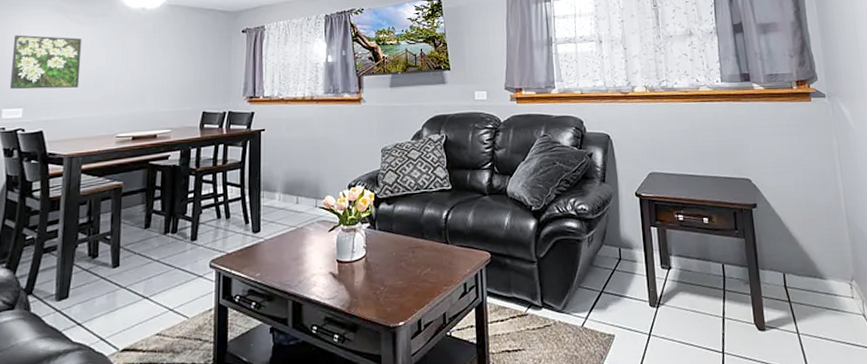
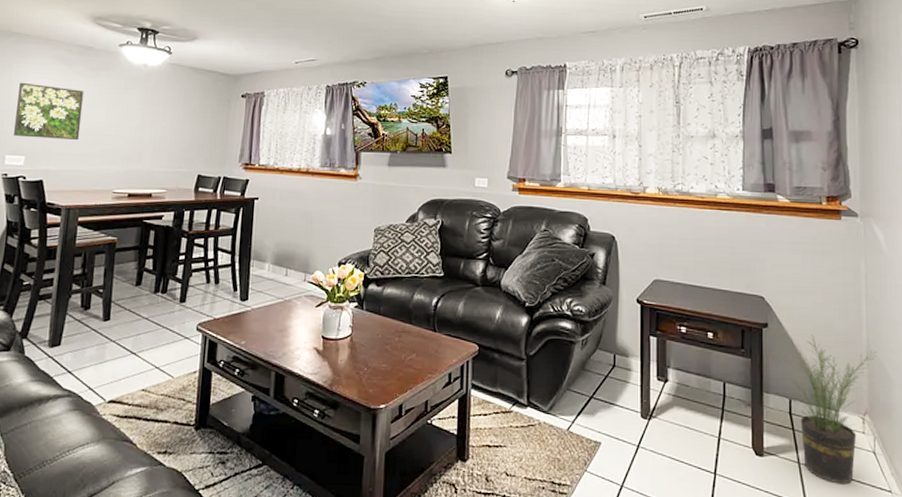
potted plant: none [781,210,856,349] -> present [789,334,877,485]

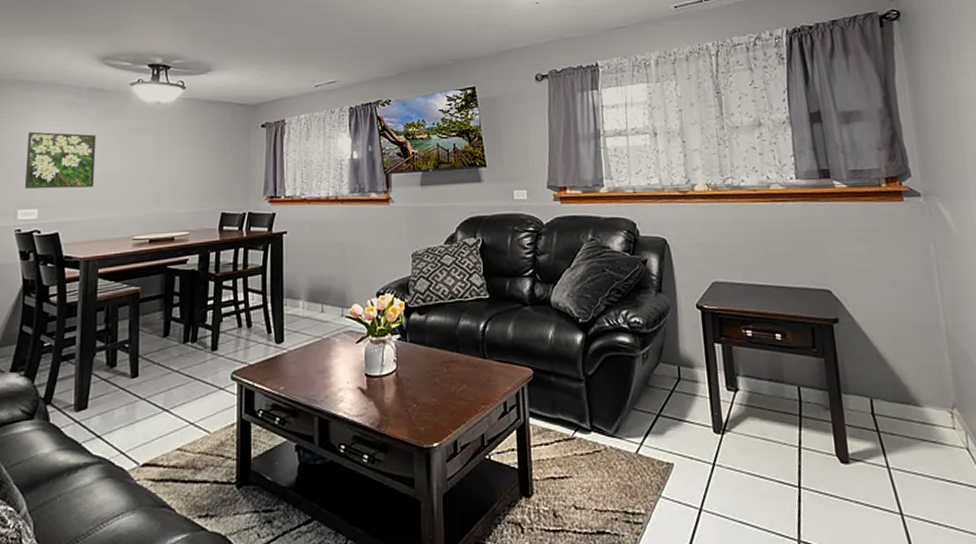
potted plant: present [789,334,877,485] -> none [867,326,958,487]

